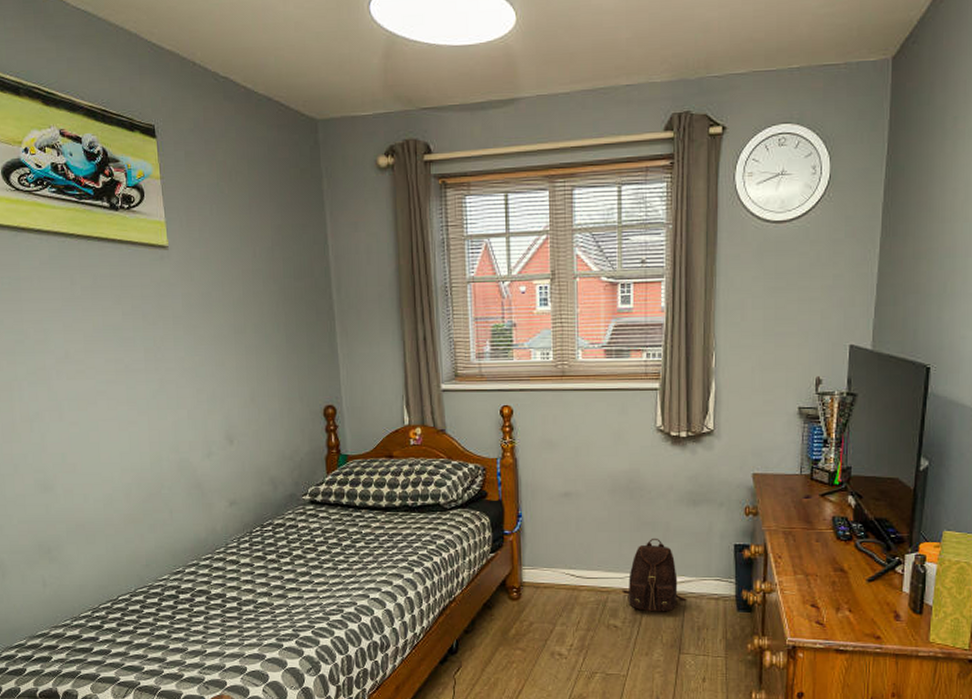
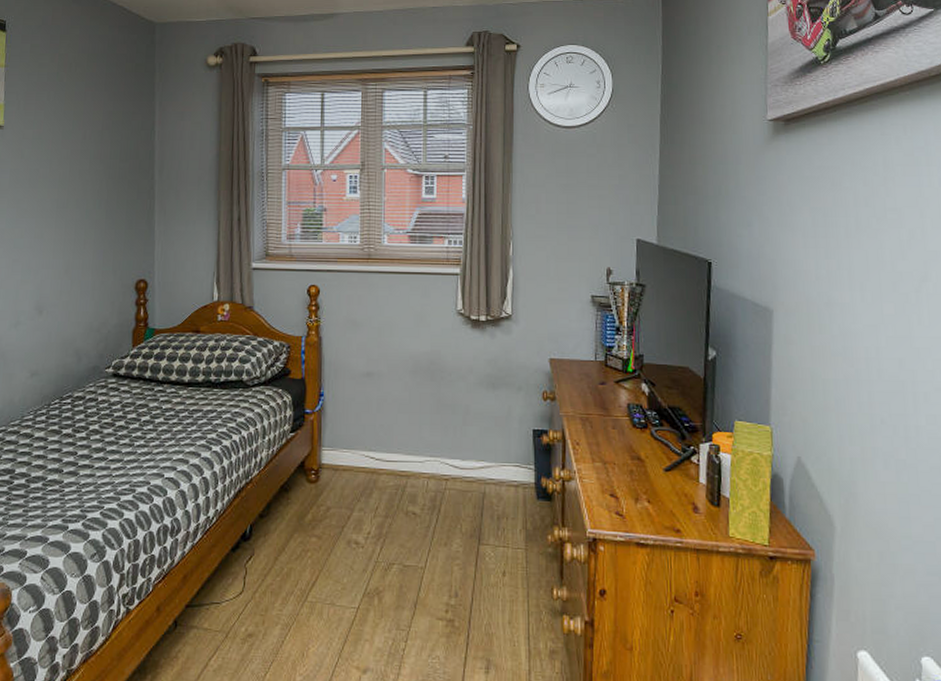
backpack: present [622,537,687,612] -> none [421,420,487,499]

